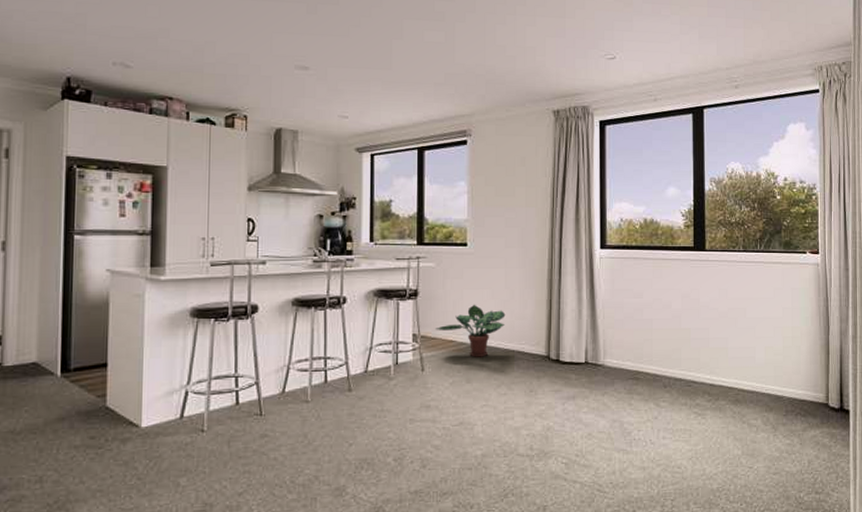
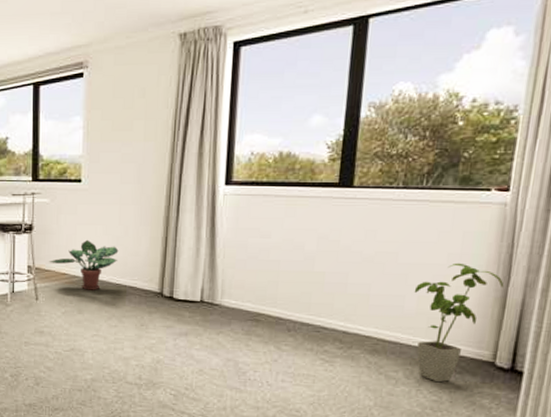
house plant: none [761,316,826,427] -> present [414,262,504,383]

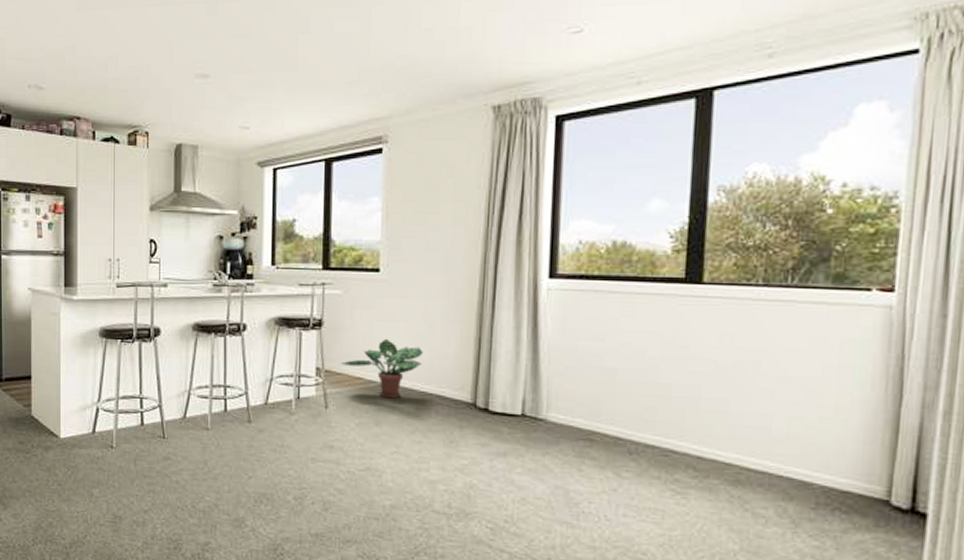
house plant: present [414,262,504,383] -> none [783,376,896,524]

